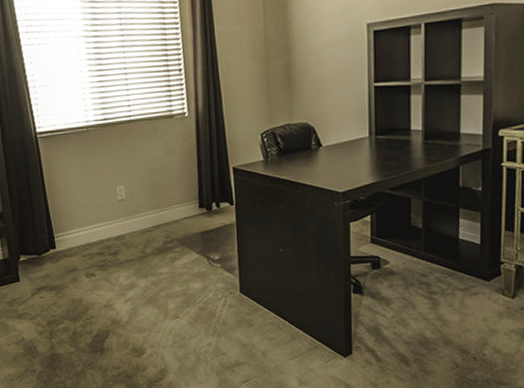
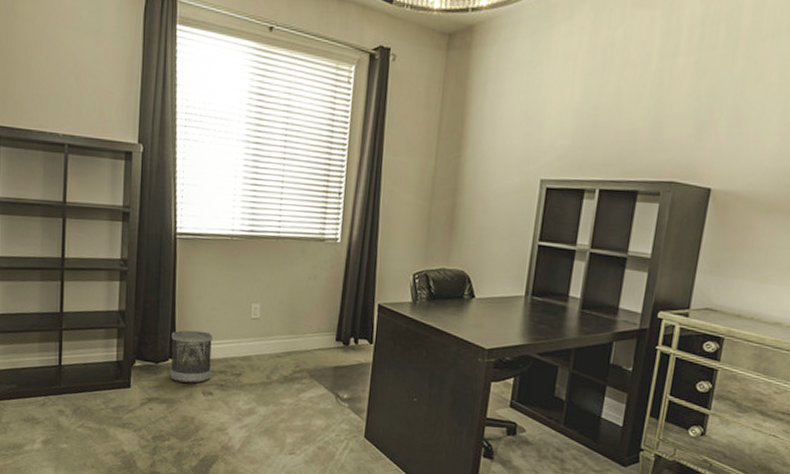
wastebasket: none [48,219,91,269] -> present [170,330,213,383]

